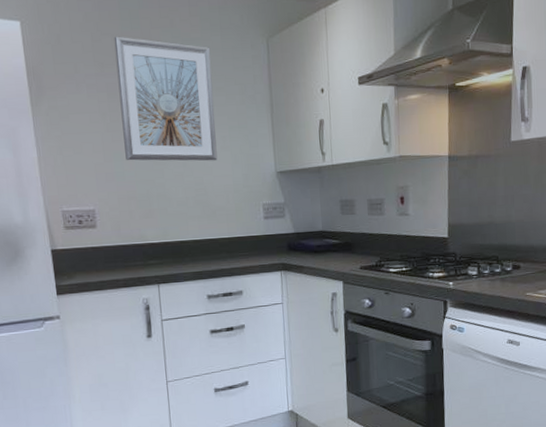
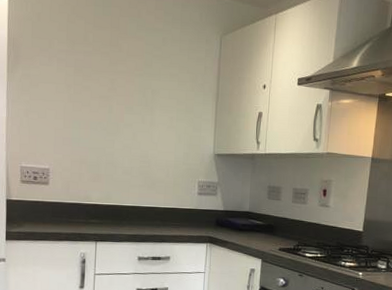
picture frame: present [114,36,218,161] -> none [83,20,170,138]

